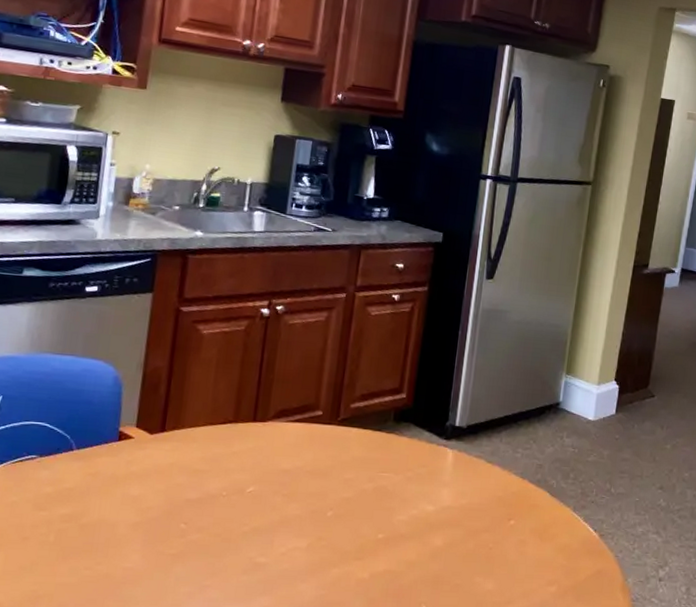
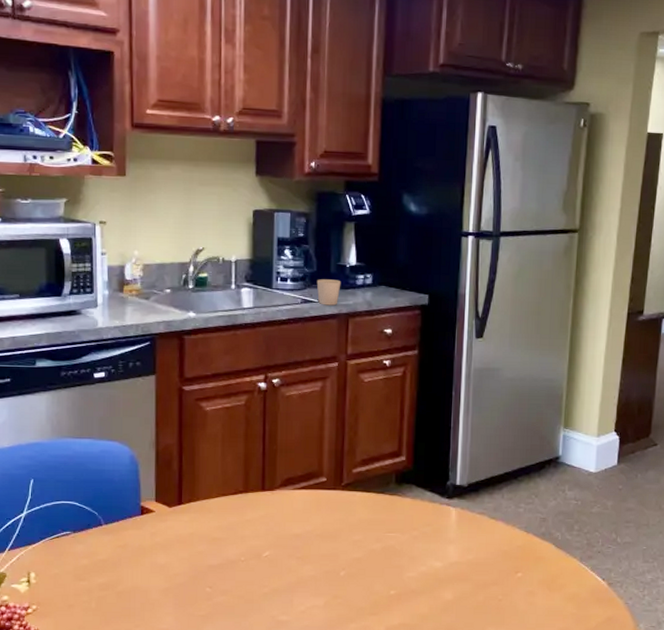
cup: none [331,208,357,236] -> present [316,279,341,306]

